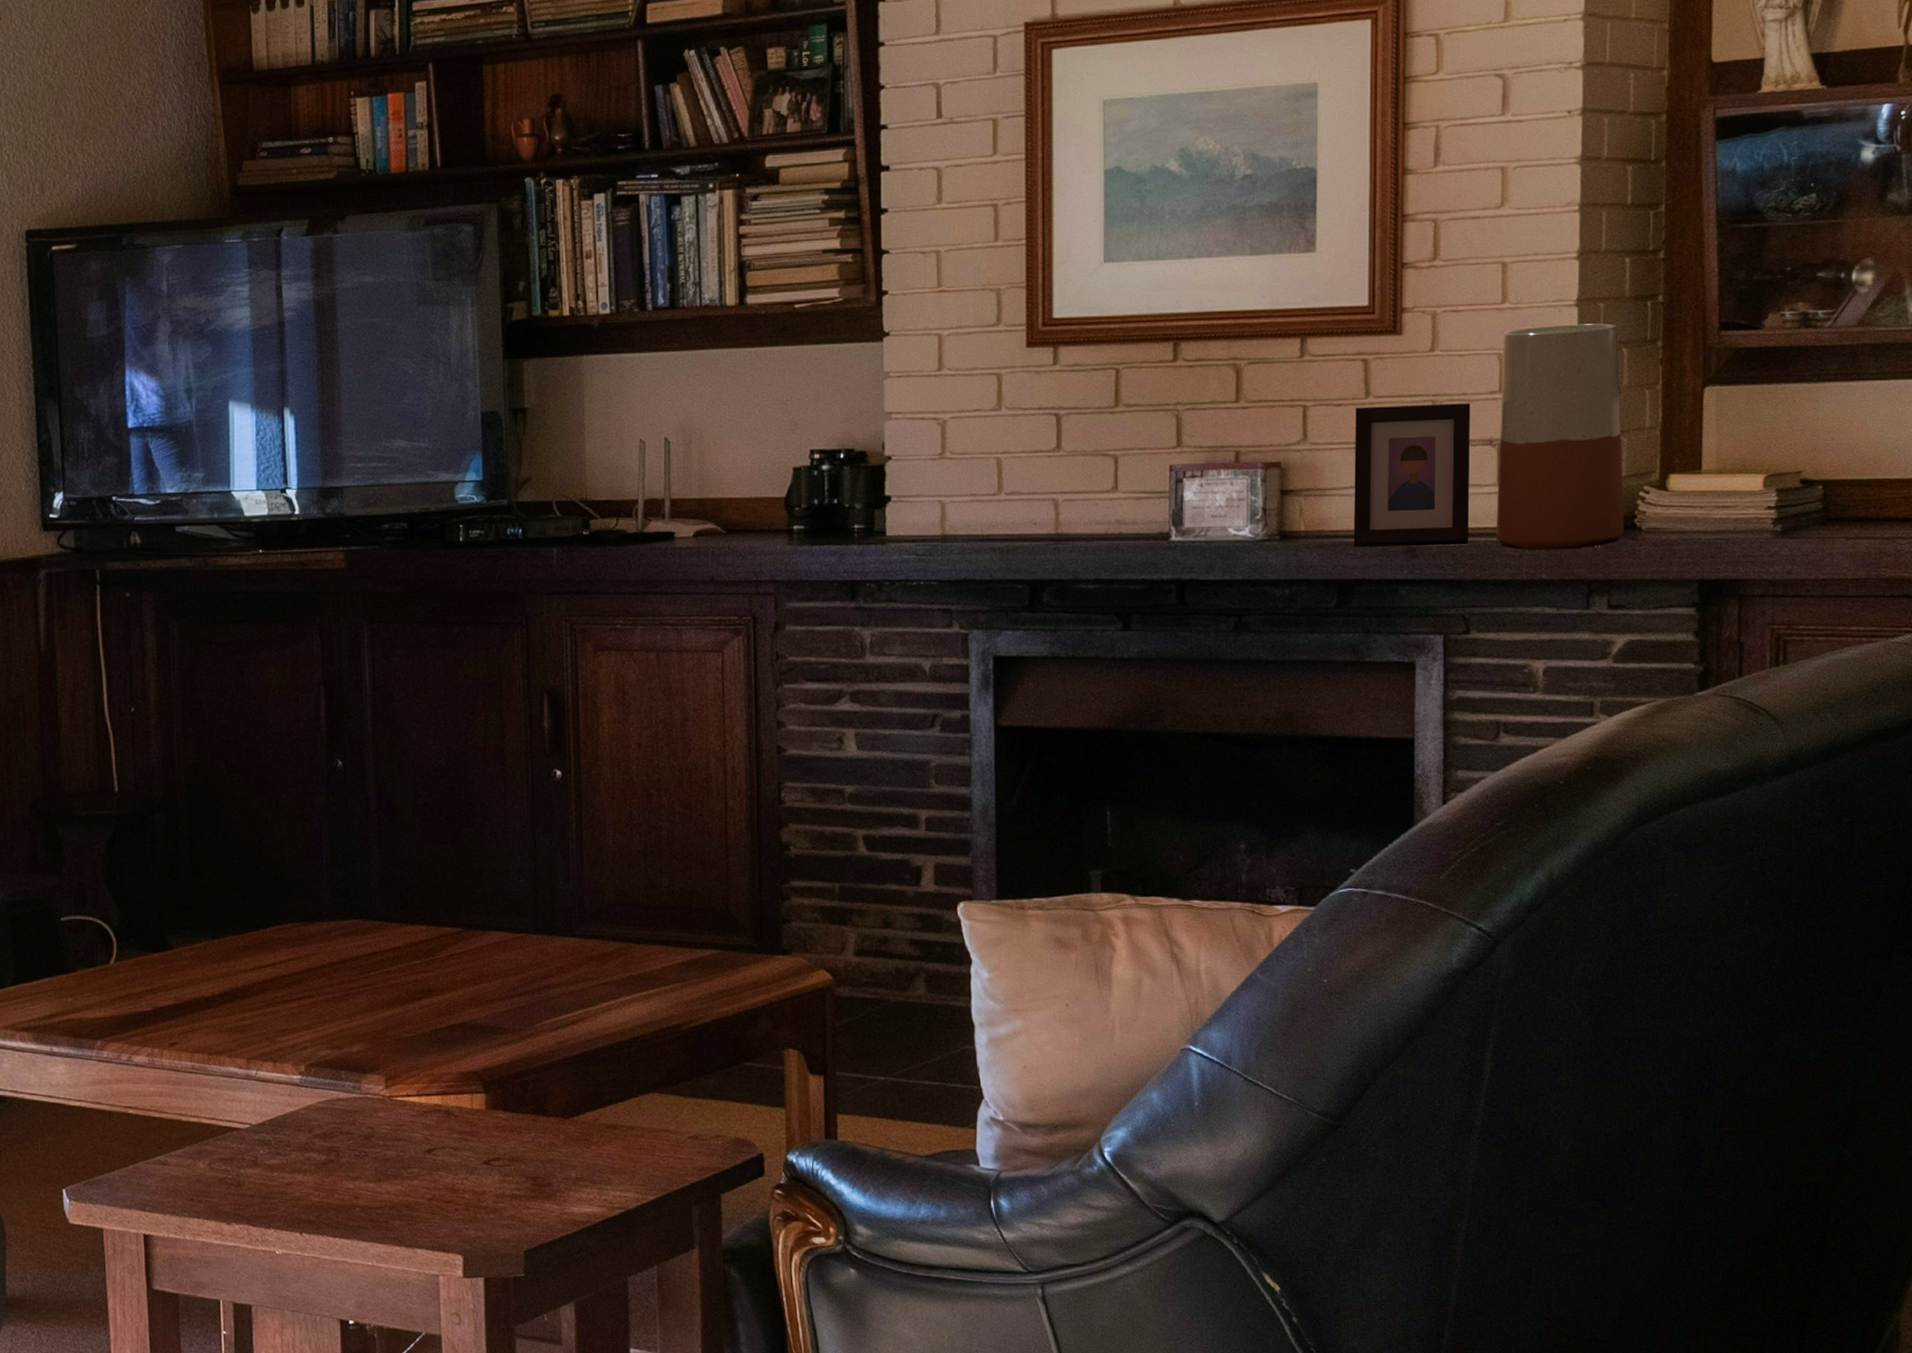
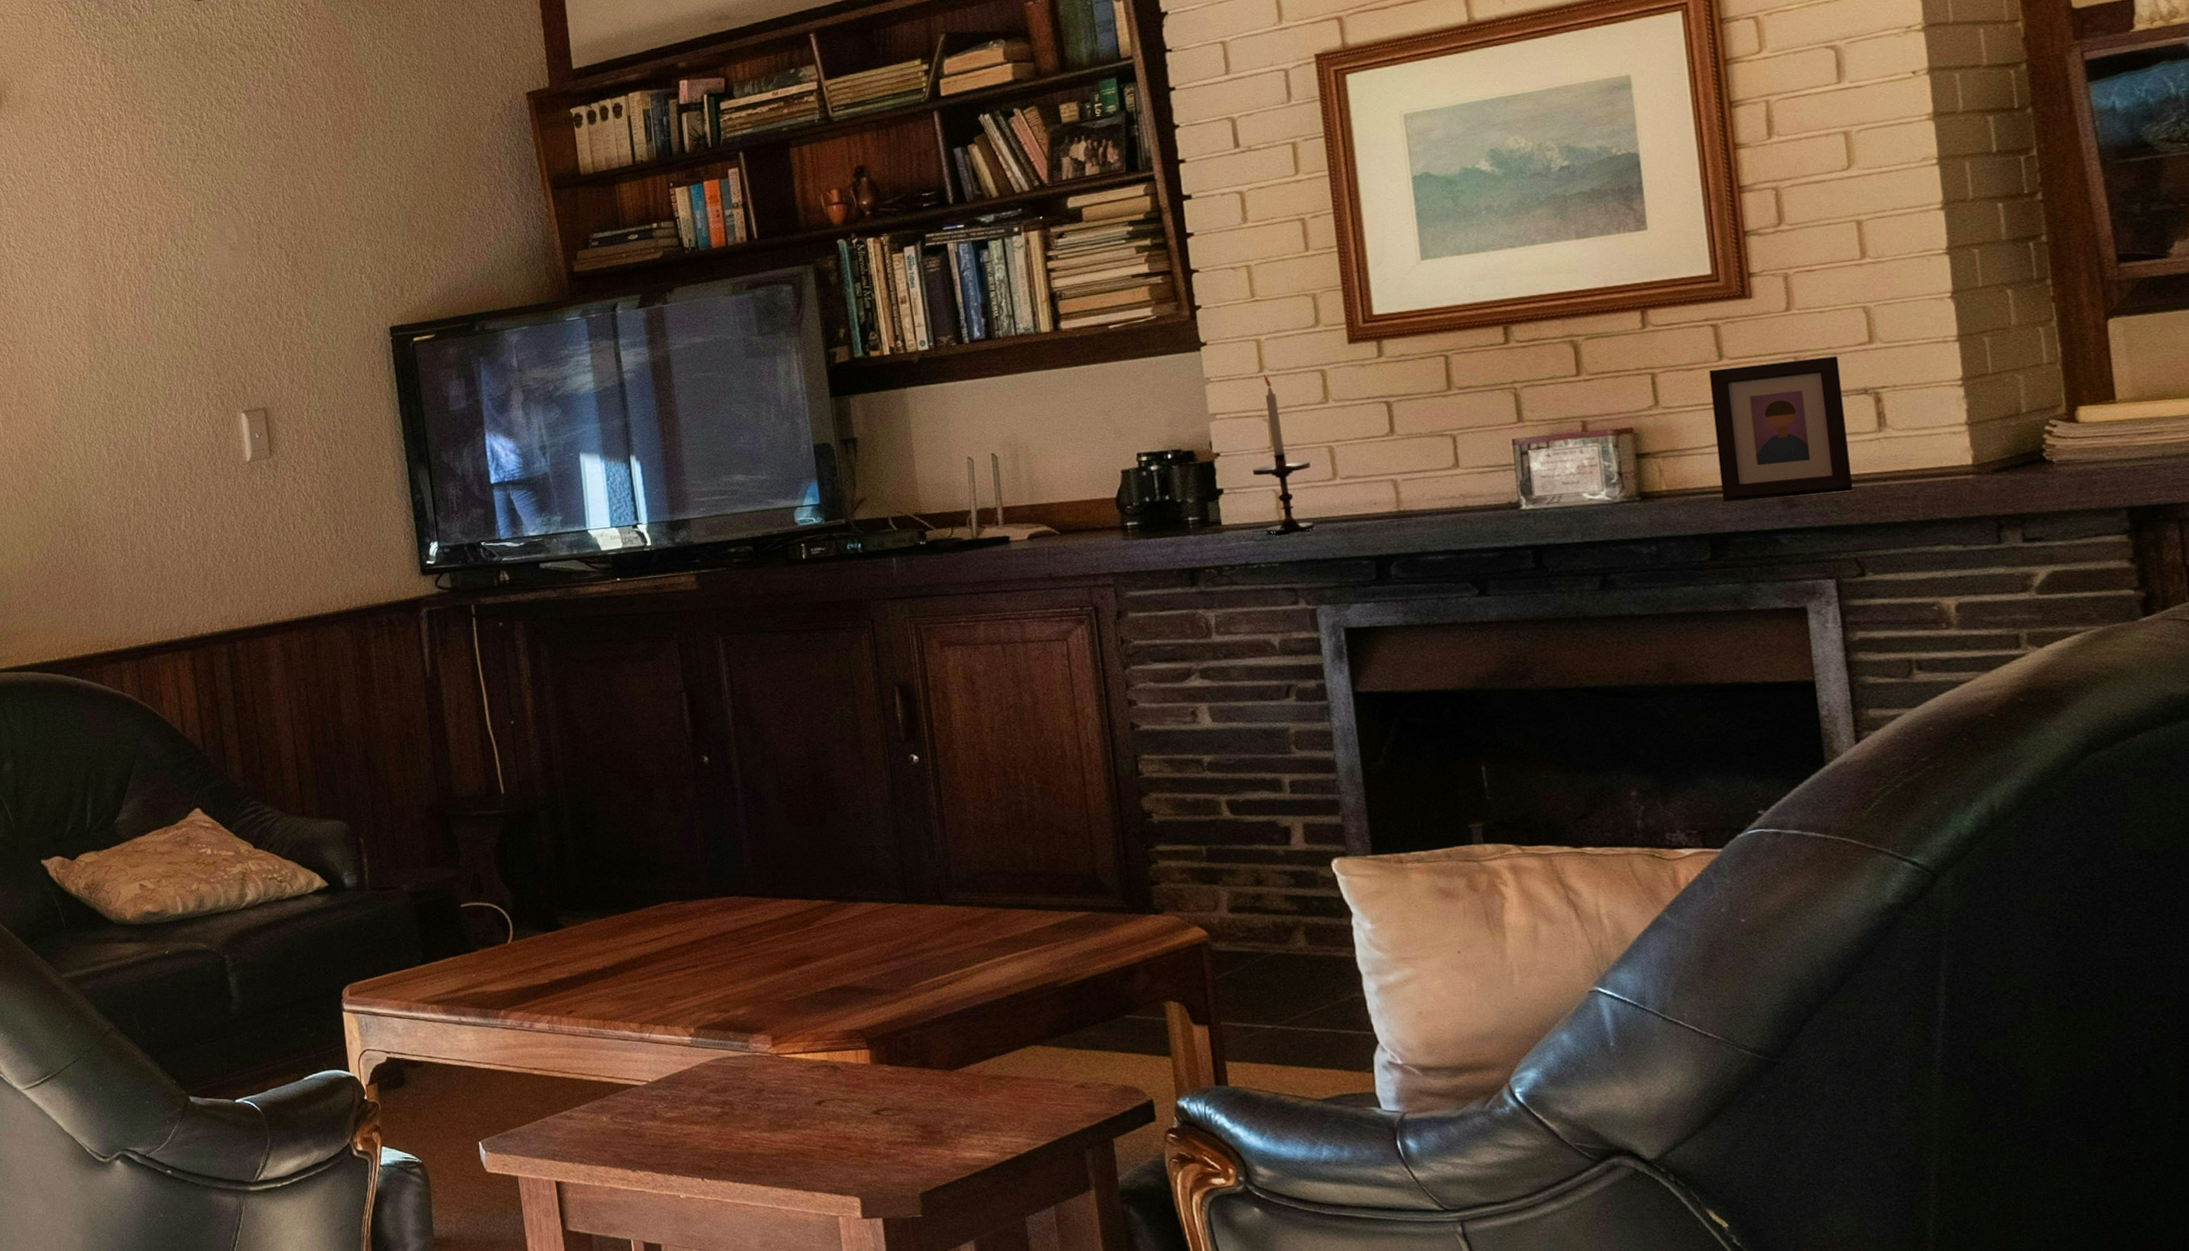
candlestick: none [921,373,978,550] -> present [1252,374,1316,535]
vase: present [1495,323,1625,550] -> none [1866,267,2033,492]

